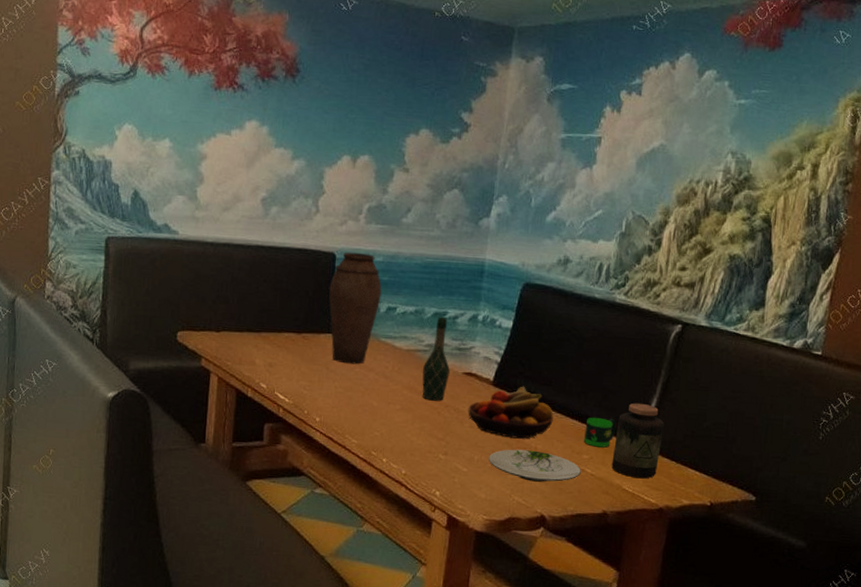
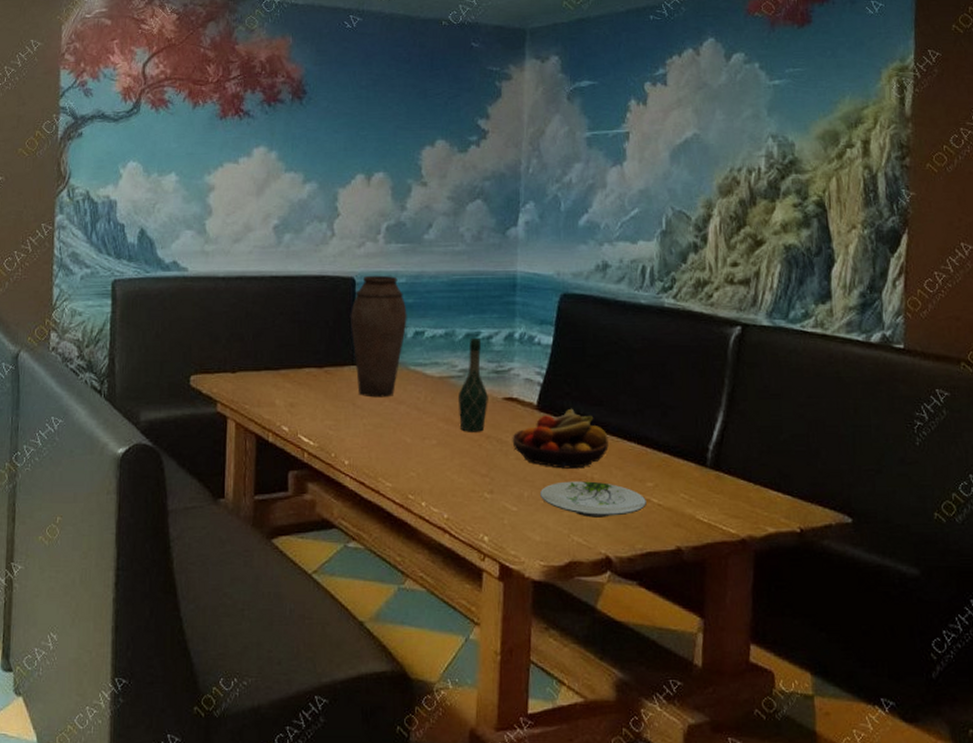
mug: present [584,417,617,448] -> none [646,437,681,472]
jar: present [611,402,664,479] -> none [680,418,735,506]

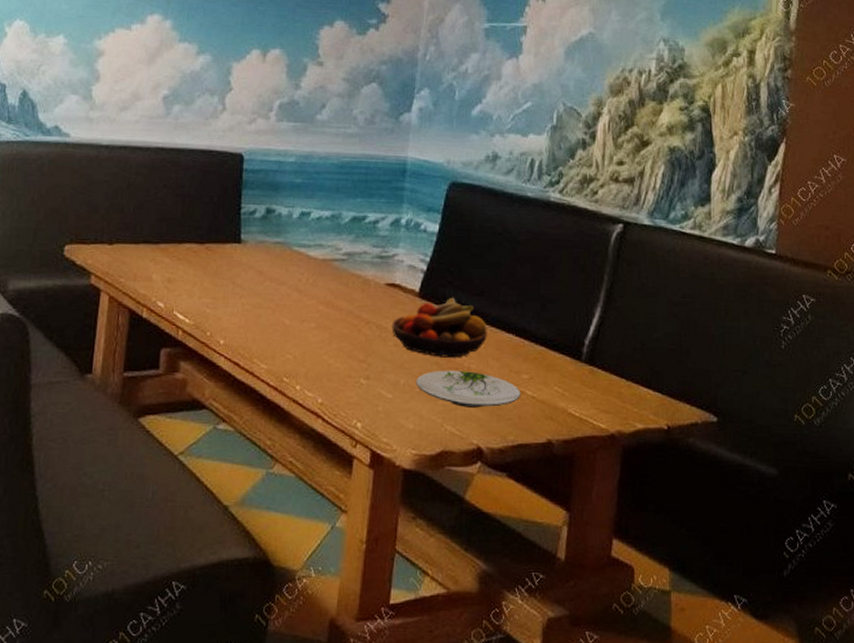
vase: present [351,275,407,398] -> none [236,152,295,278]
wine bottle: present [457,337,488,432] -> none [340,221,371,317]

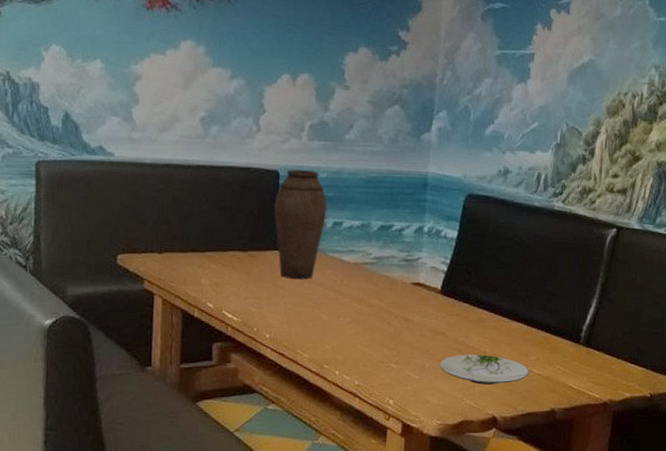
vase: none [236,152,295,278] -> present [274,169,327,280]
fruit bowl: present [391,297,487,358] -> none [417,293,500,344]

